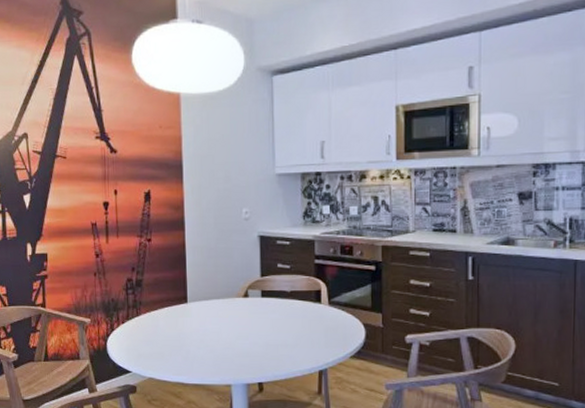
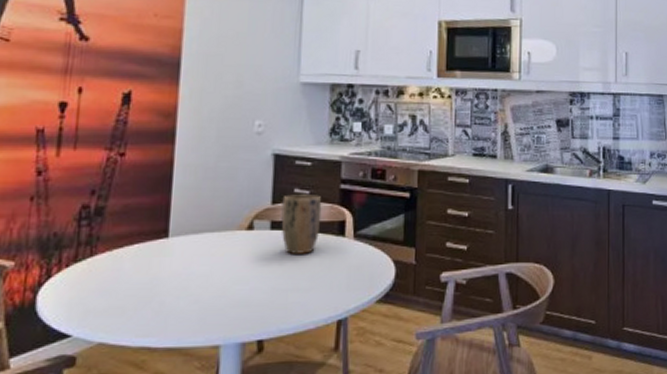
plant pot: none [269,269,301,318] -> present [281,194,322,255]

